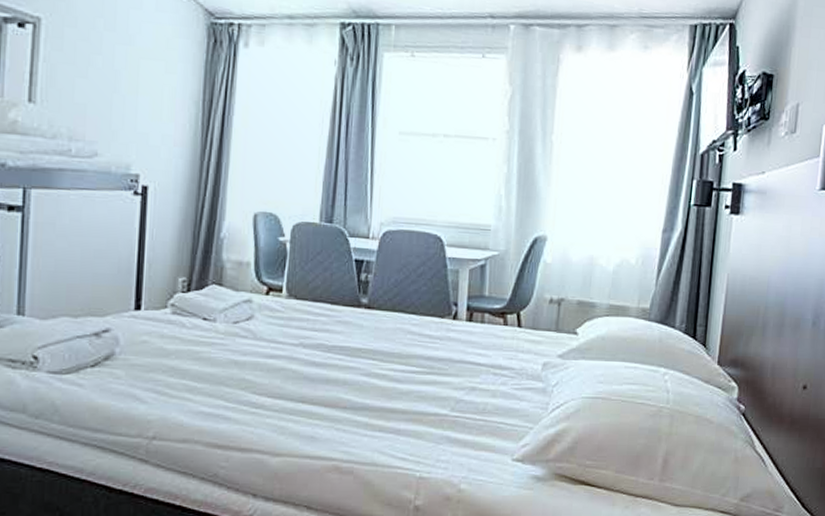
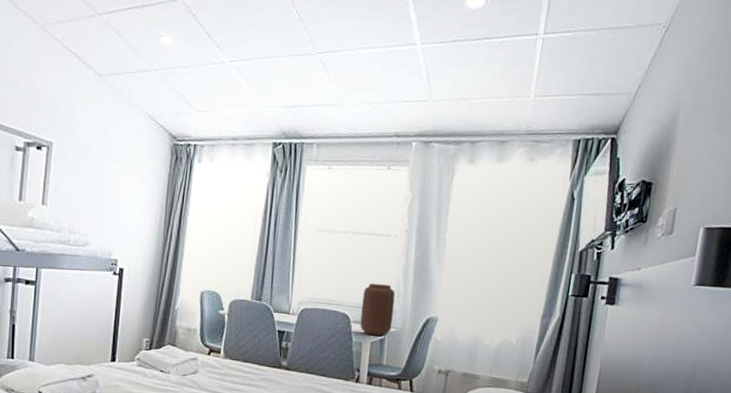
vase: none [456,197,497,262] -> present [360,283,395,337]

